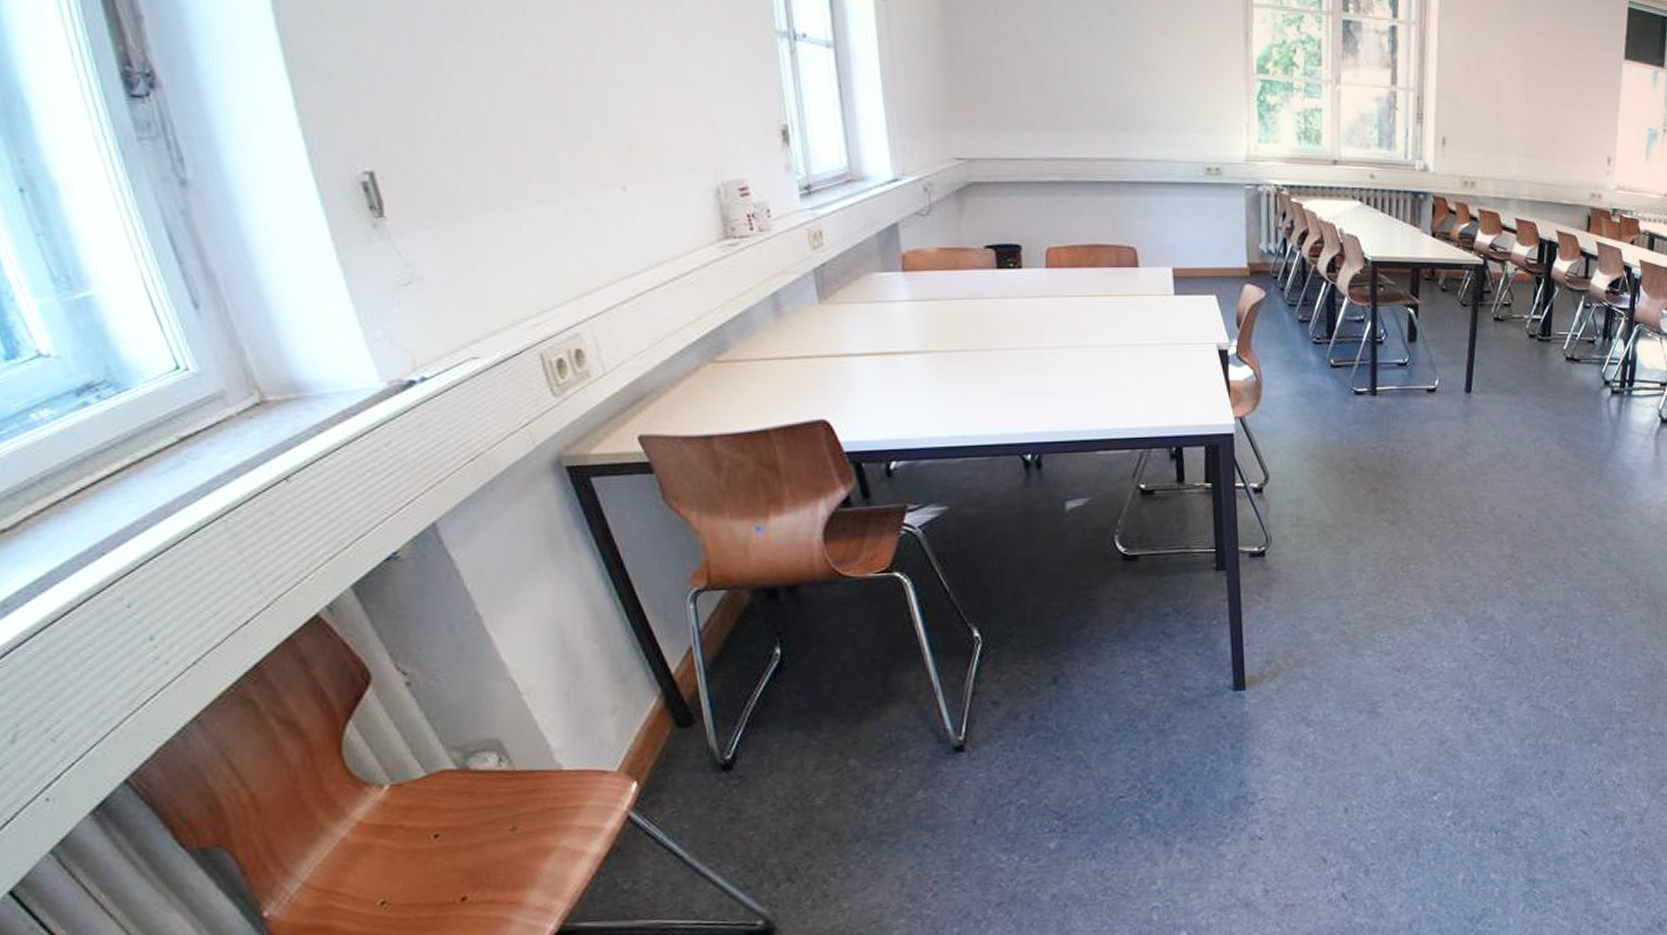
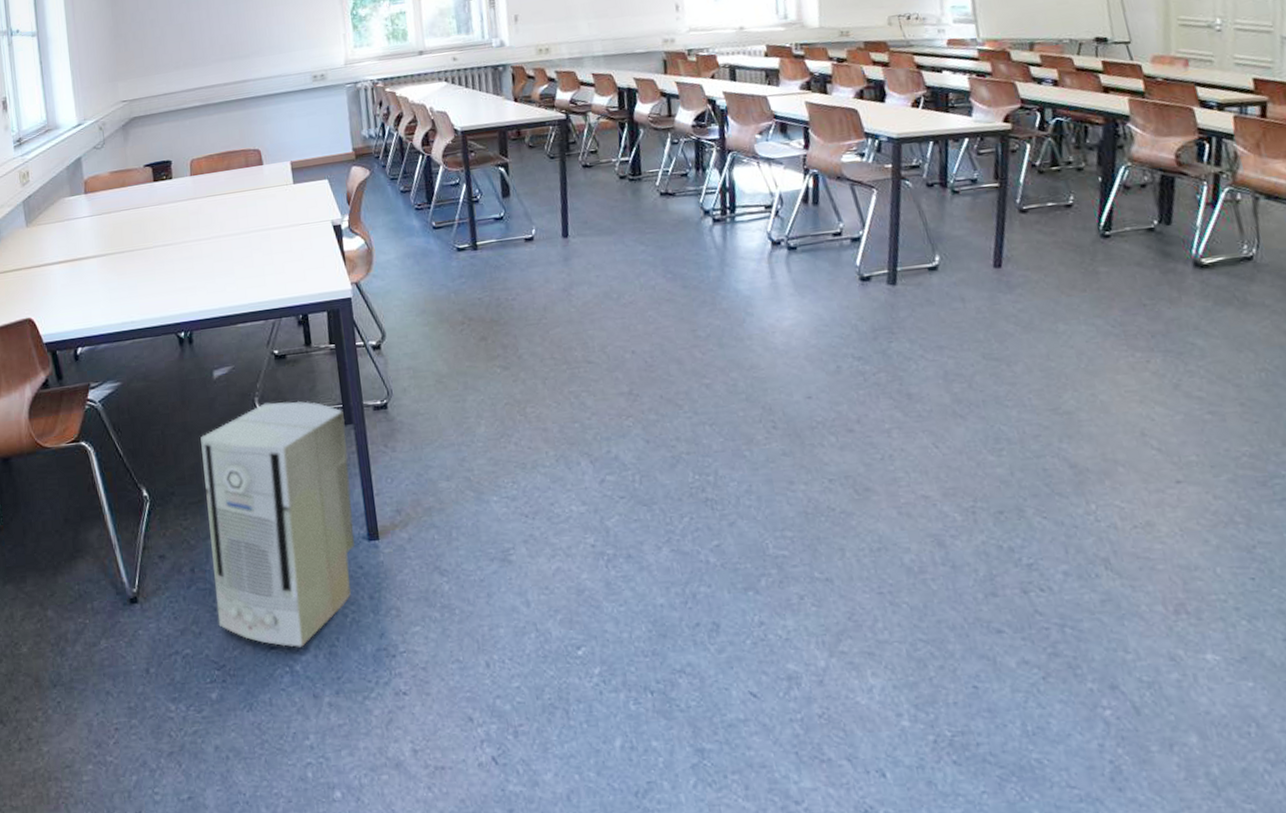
air purifier: none [1047,541,1220,796] -> present [200,400,355,647]

